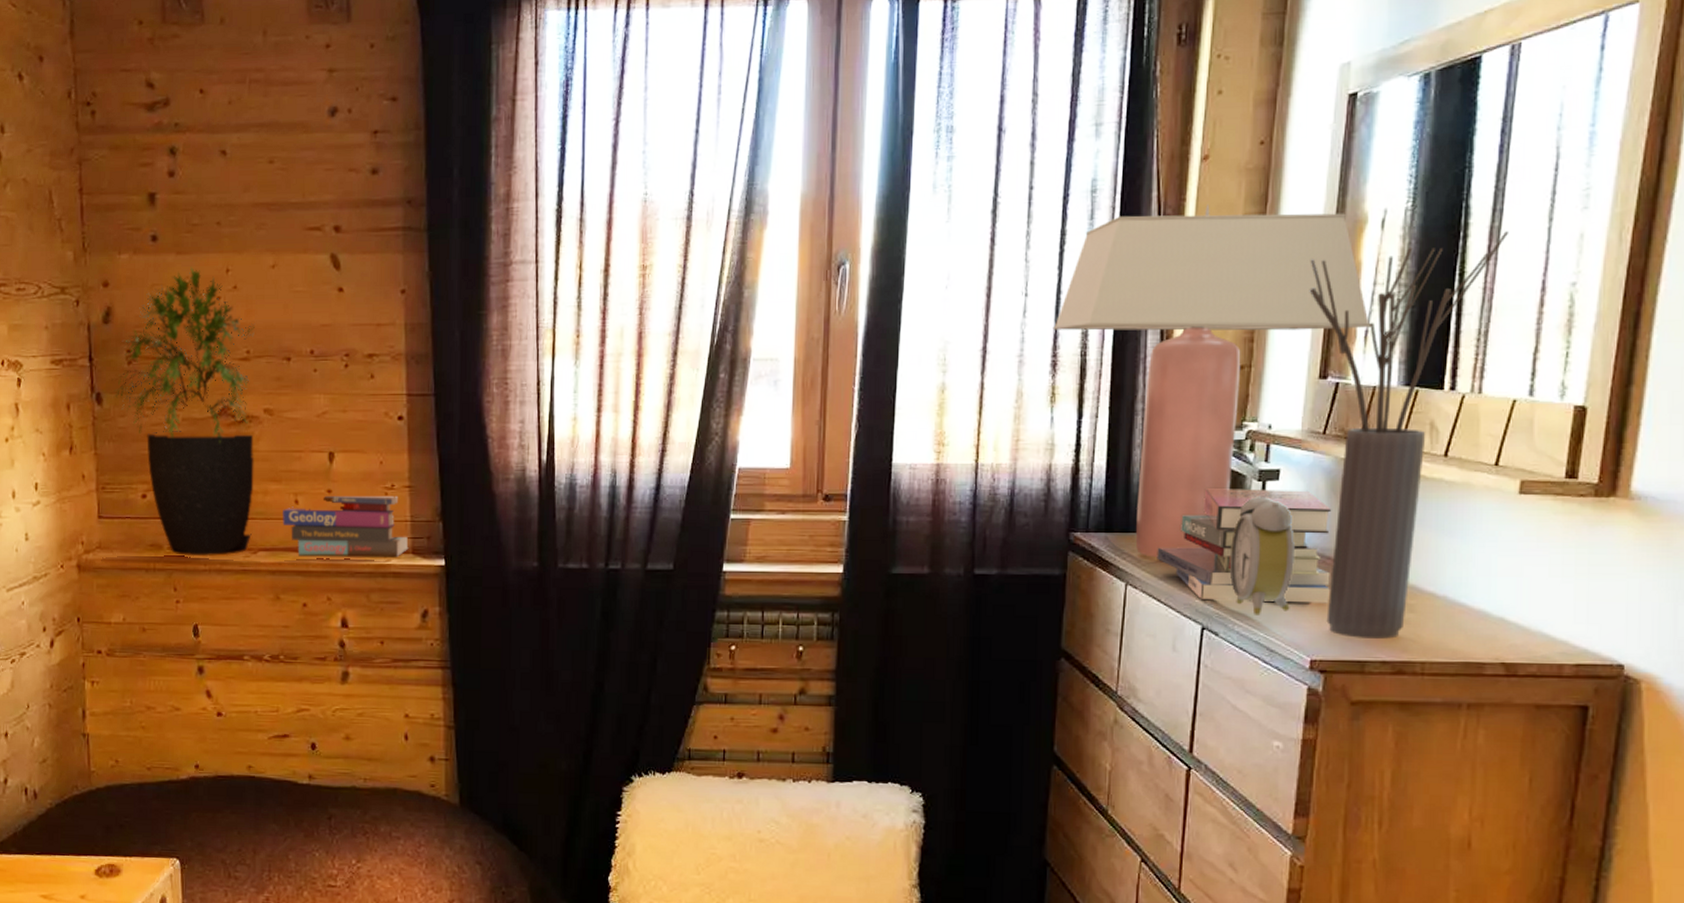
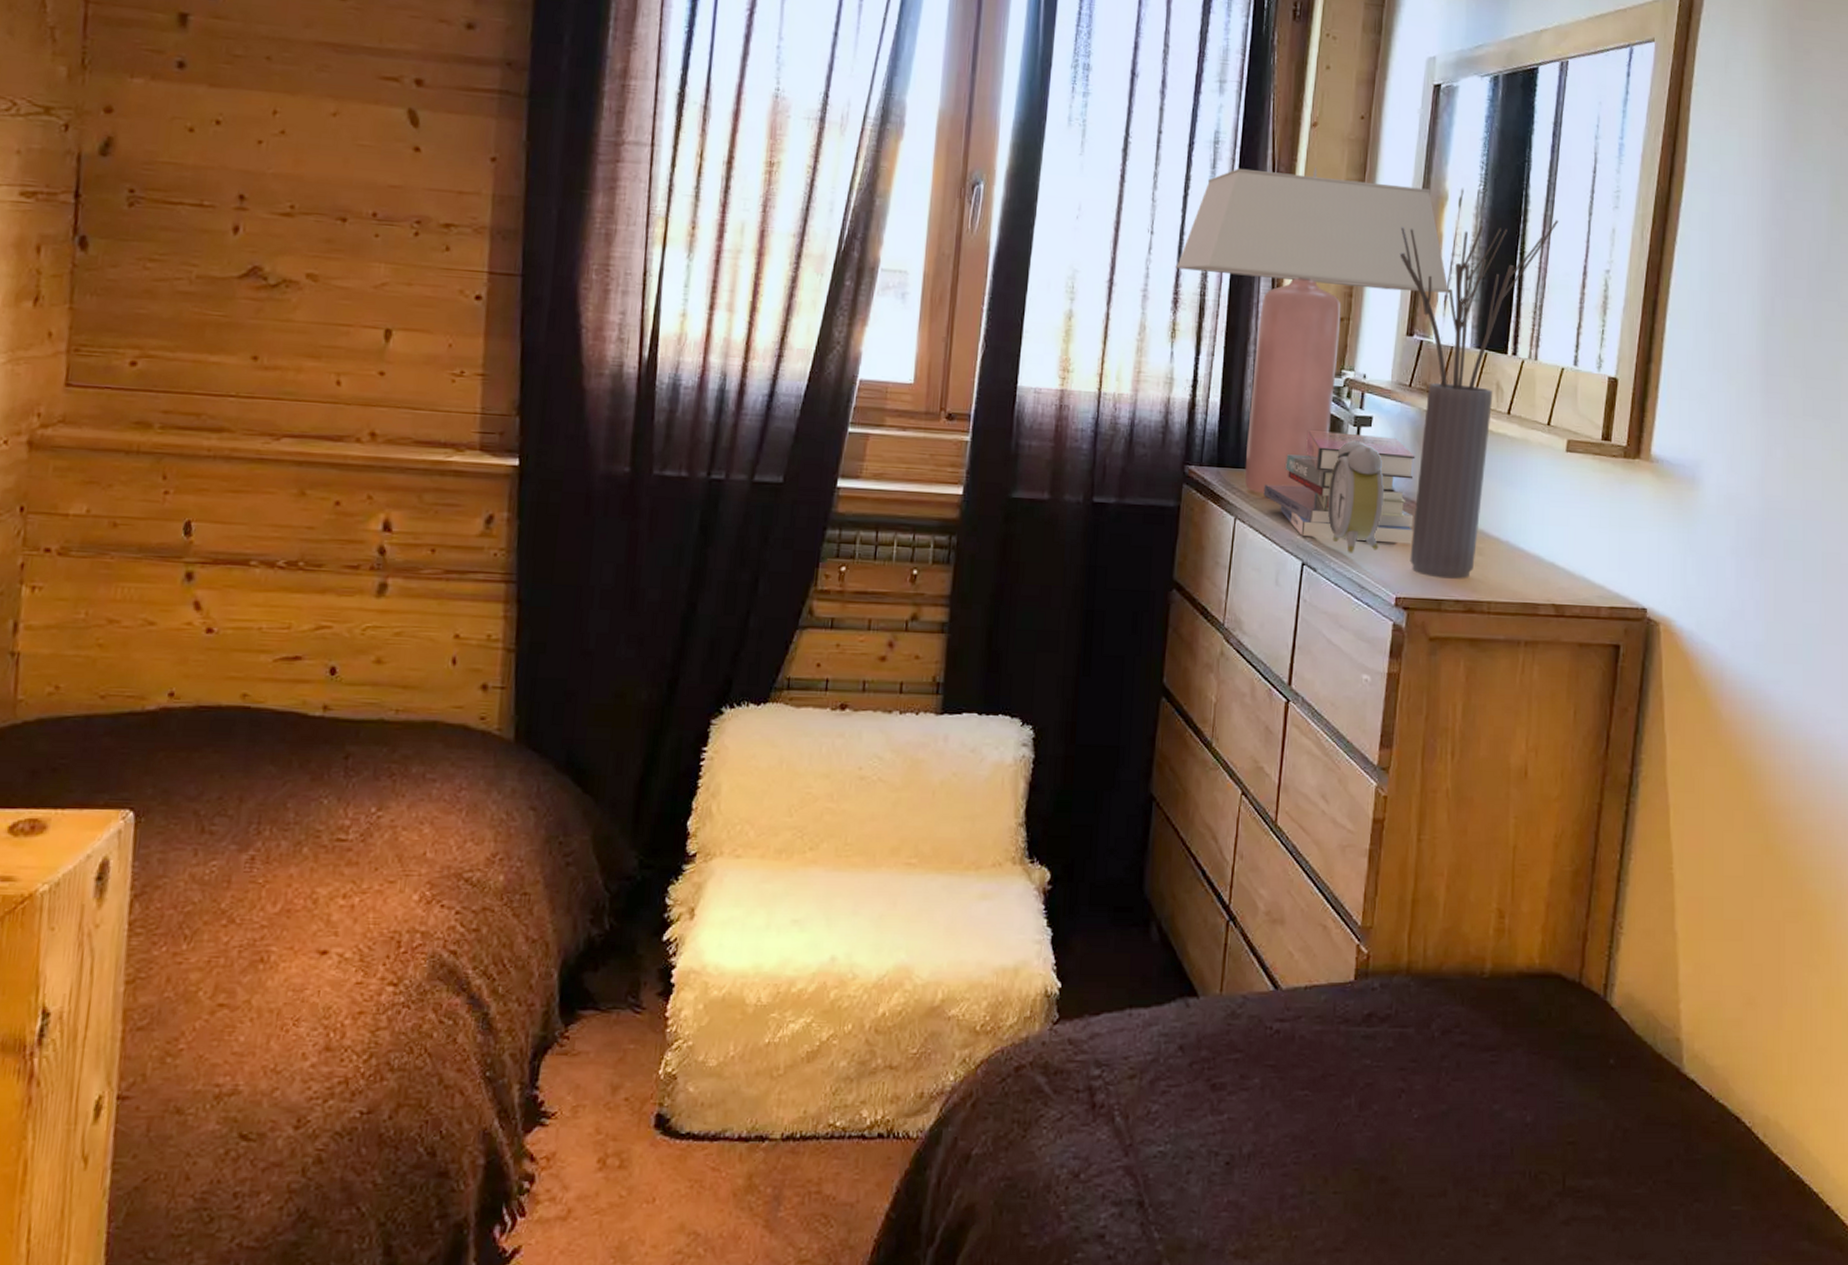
potted plant: present [111,267,255,557] -> none [103,102,304,441]
books: present [283,495,409,558] -> none [317,378,476,454]

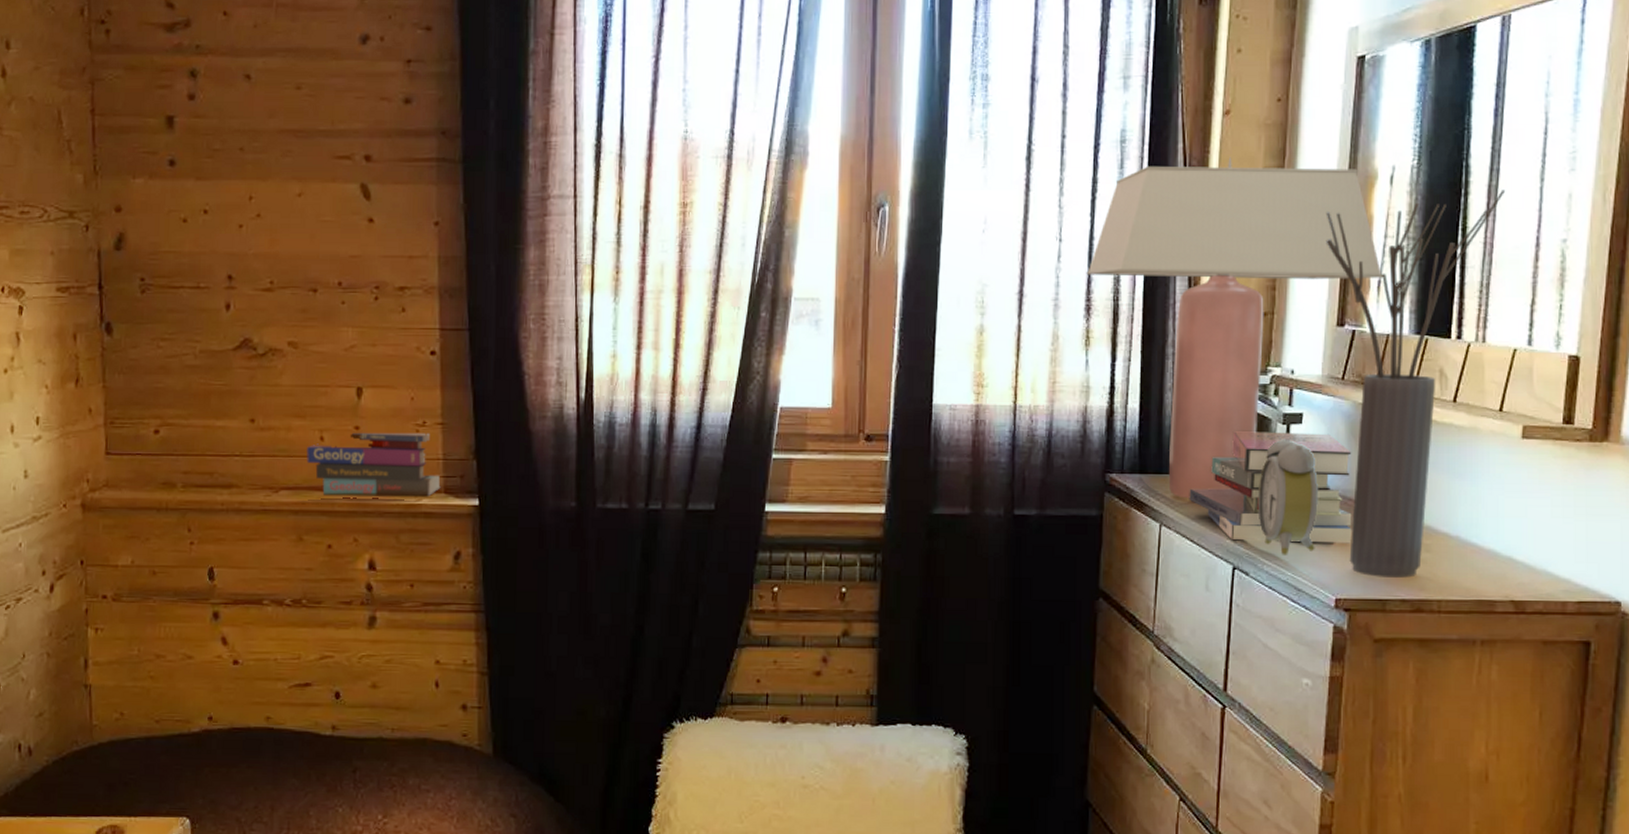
books: none [317,378,476,454] -> present [307,432,441,497]

